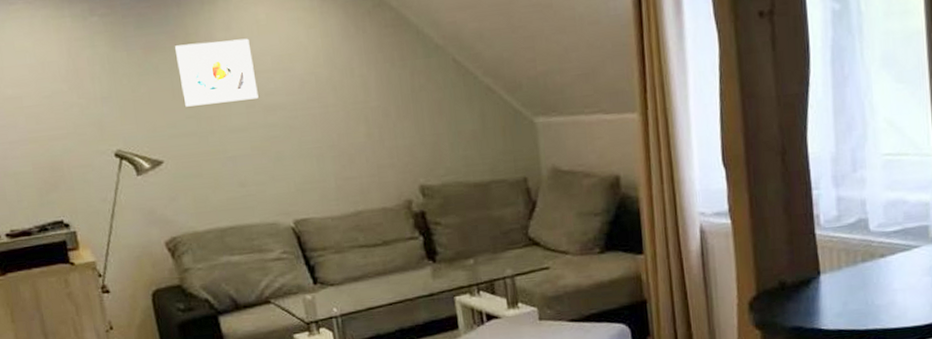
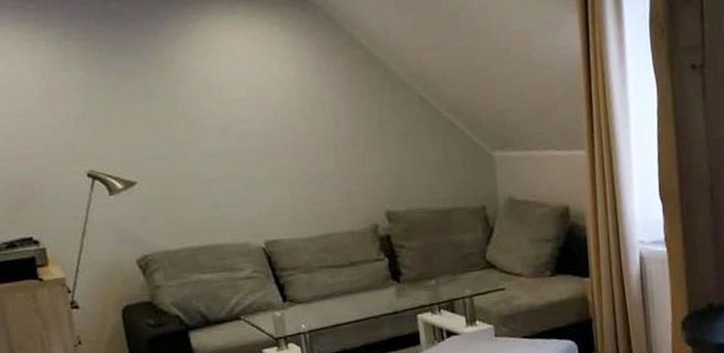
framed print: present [175,38,259,107] -> none [151,68,232,131]

